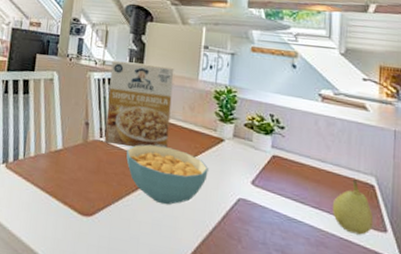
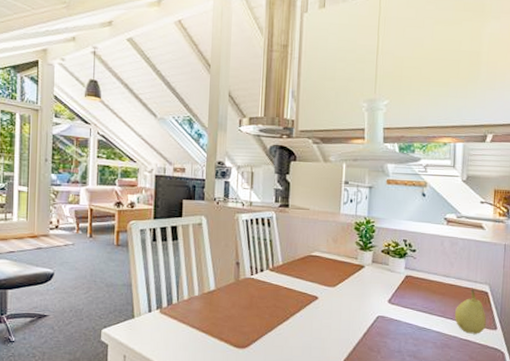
cereal box: present [104,60,175,148] -> none [255,201,318,280]
cereal bowl: present [126,144,208,205] -> none [276,277,351,329]

